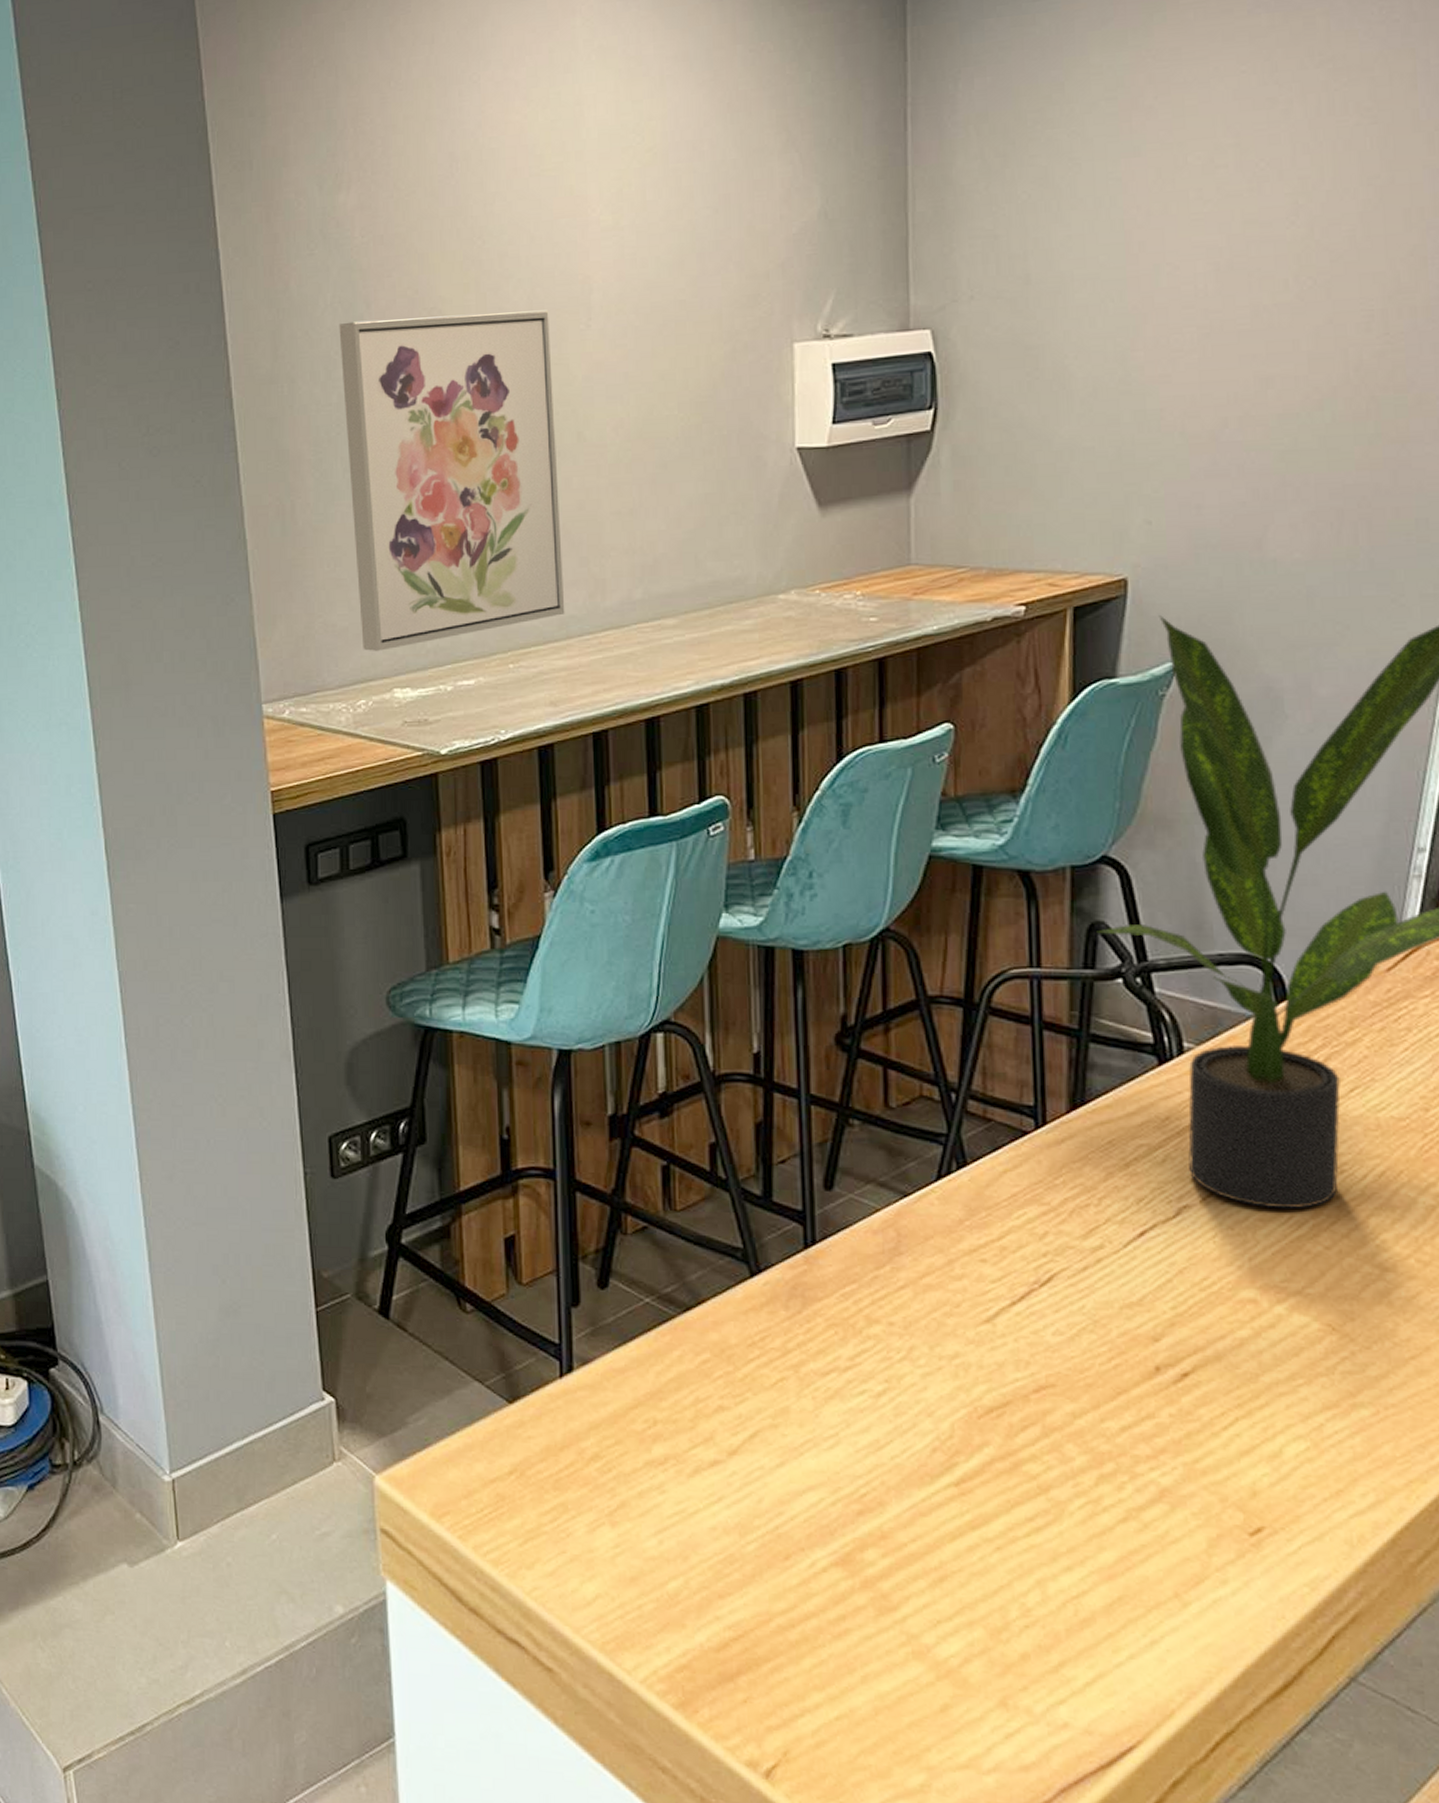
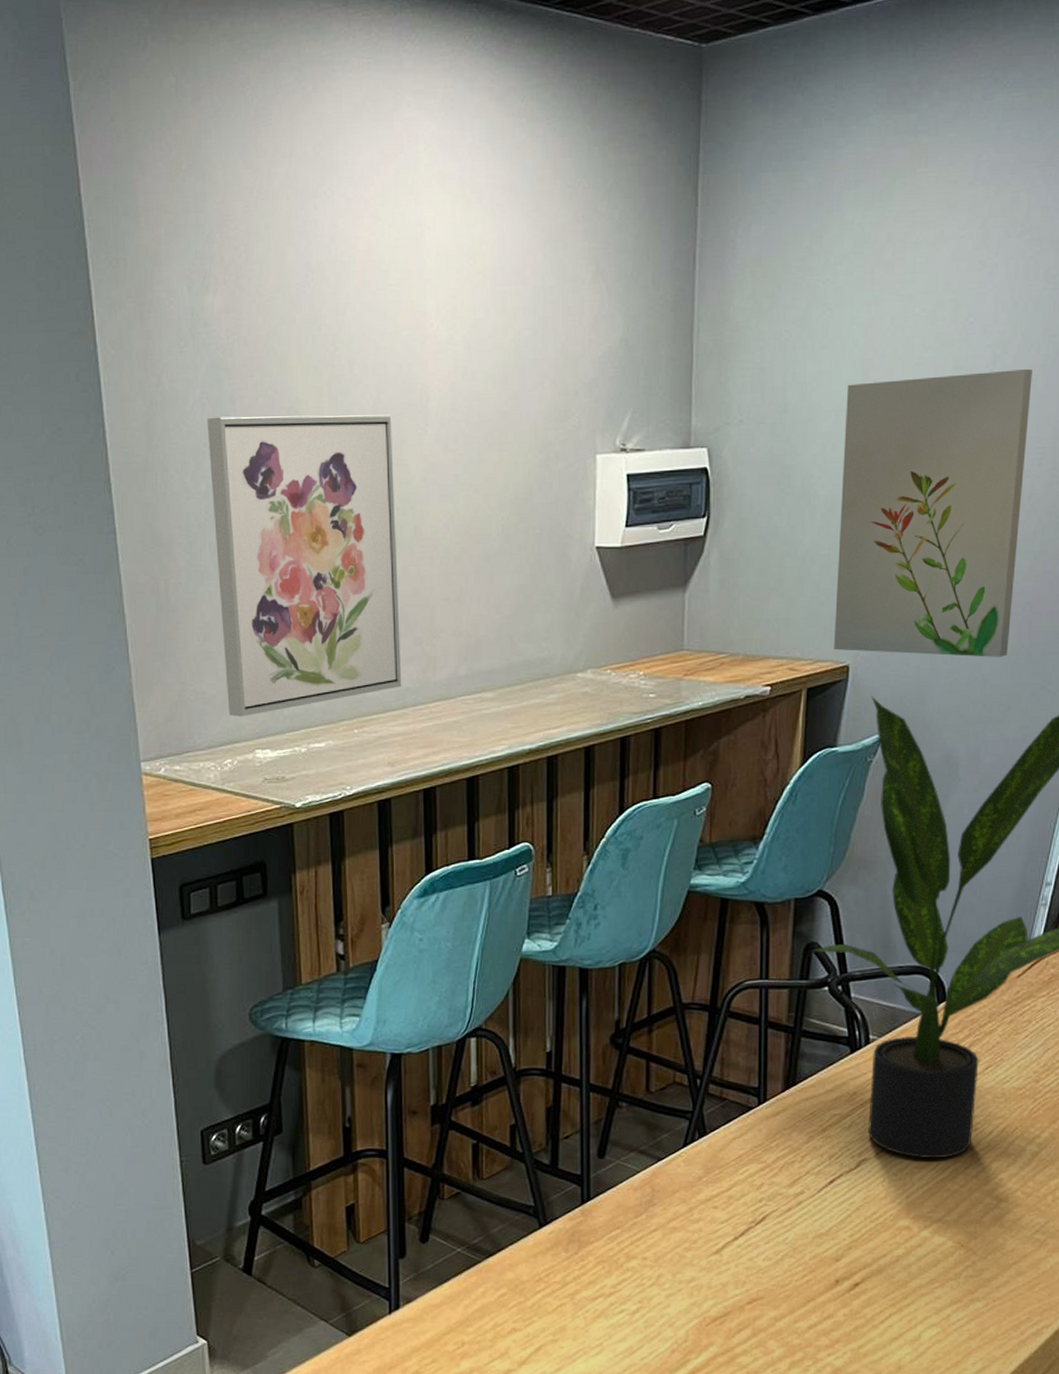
wall art: none [1105,218,1349,565] -> present [834,368,1032,657]

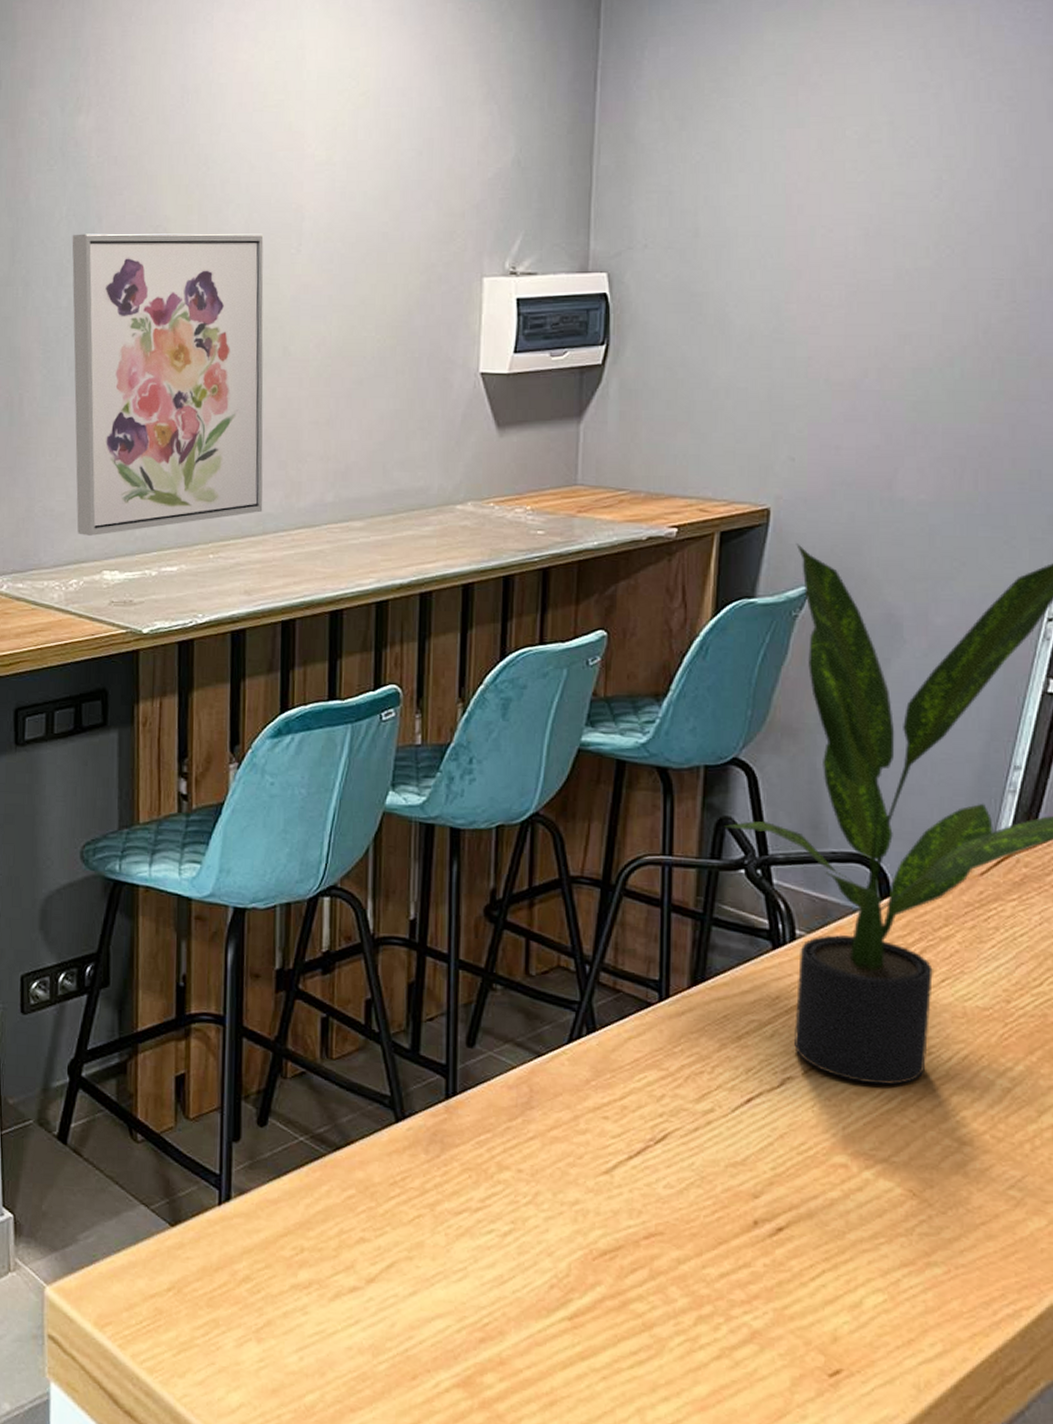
wall art: present [834,368,1032,657] -> none [752,194,986,506]

